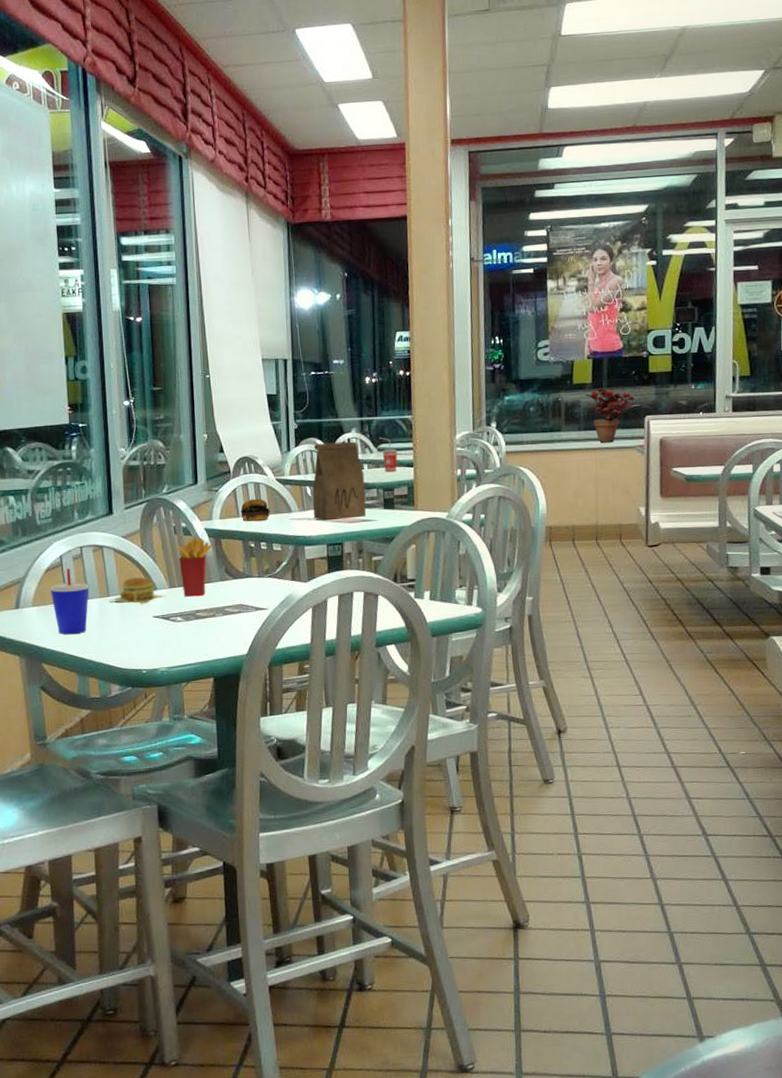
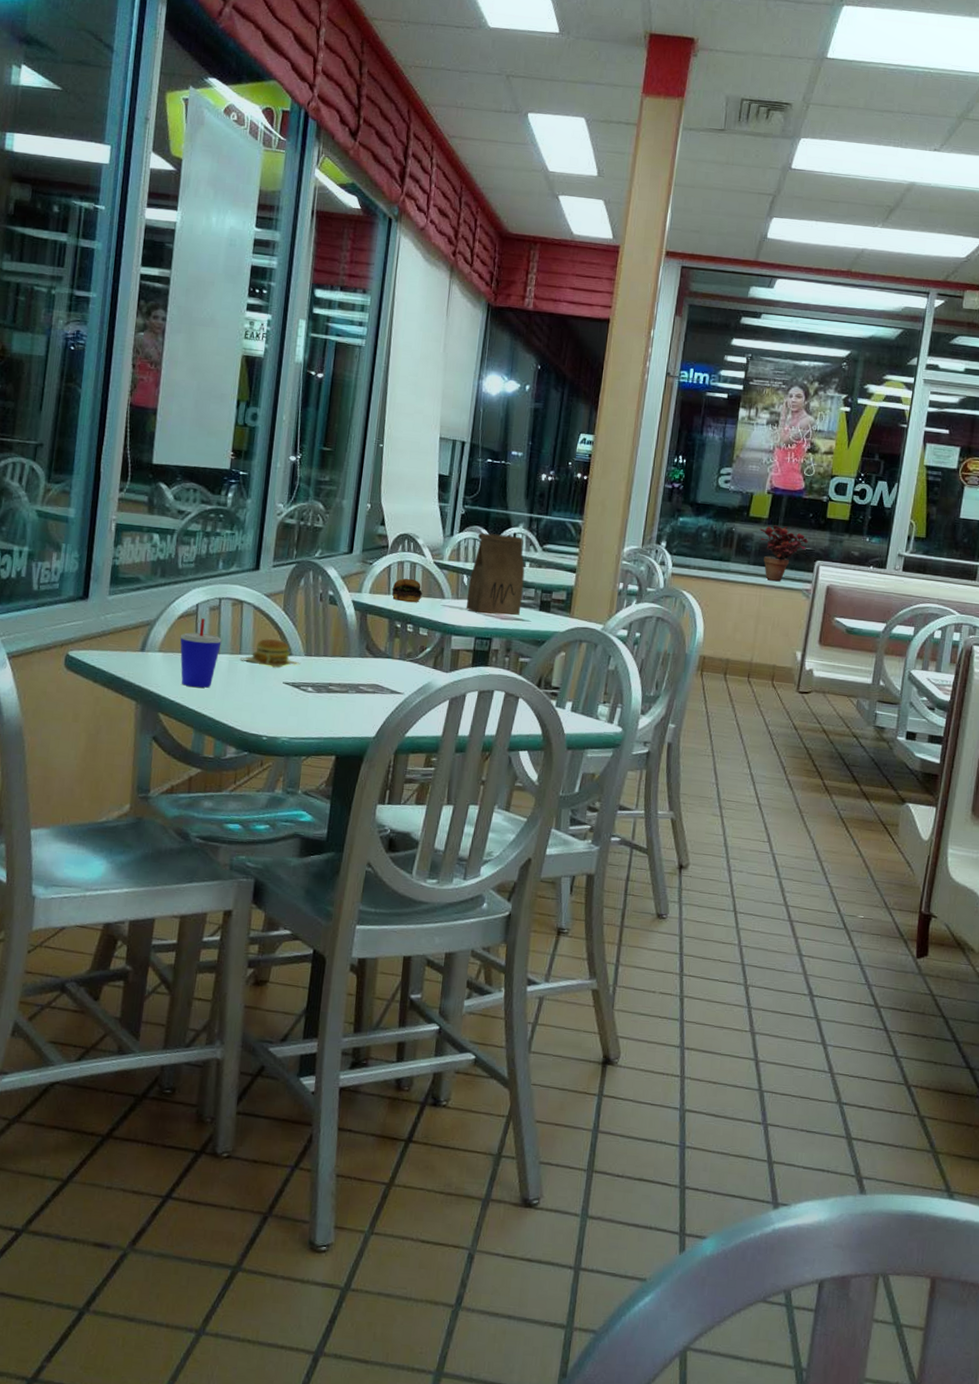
french fries: present [177,536,213,597] -> none [318,607,357,670]
beverage cup: present [379,437,398,473] -> none [546,537,563,575]

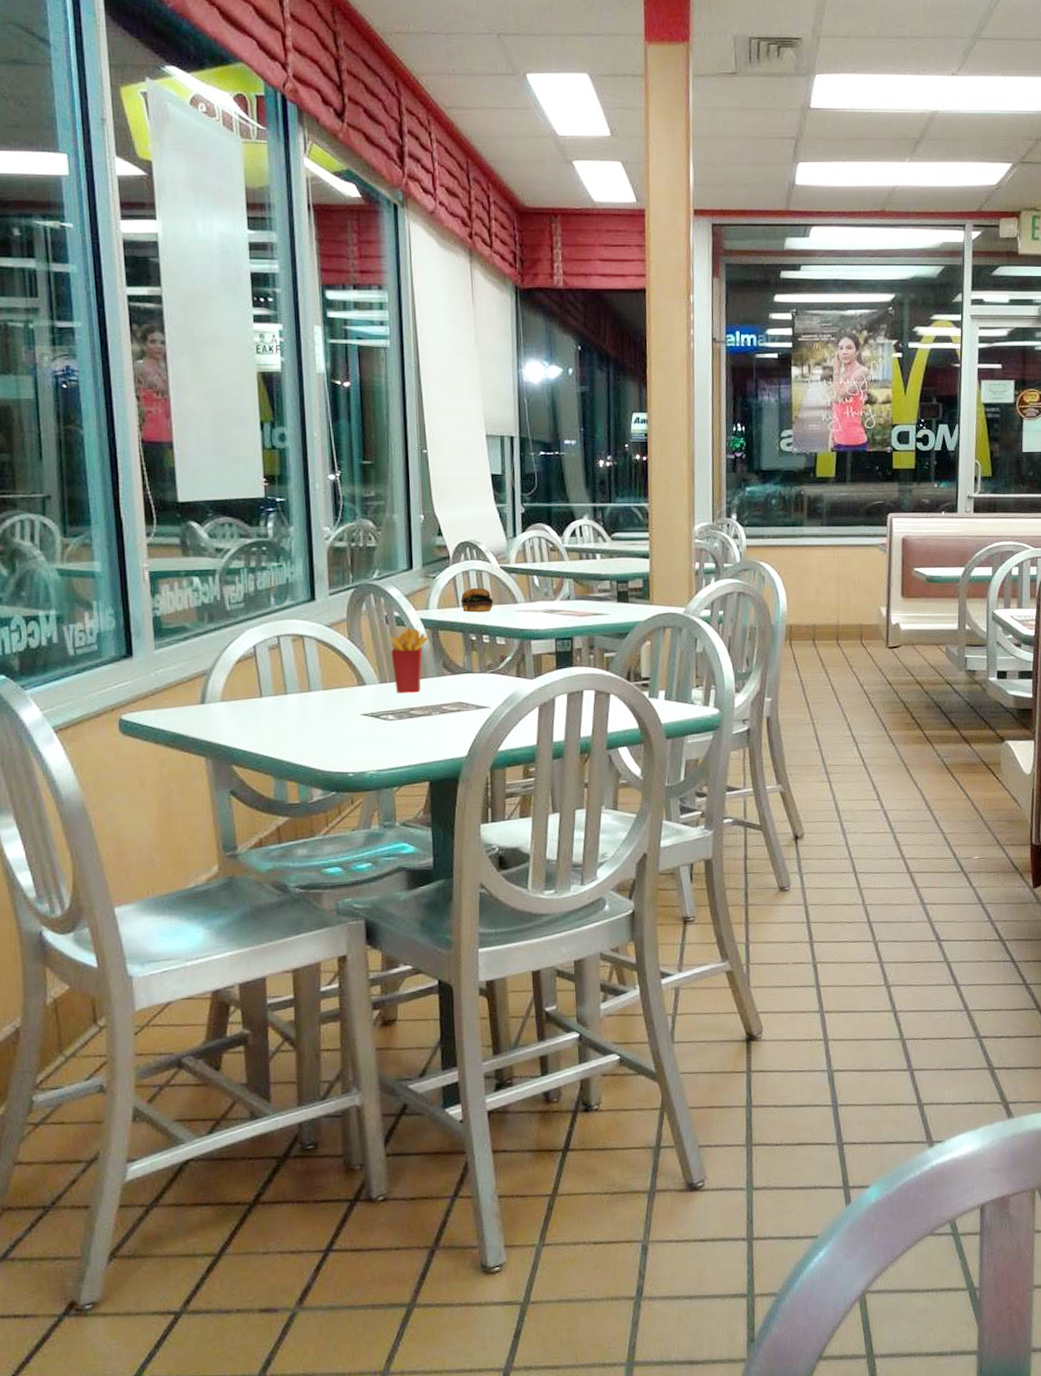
beverage cup: present [180,618,222,688] -> none [241,660,288,733]
hamburger: present [240,639,300,668] -> none [310,671,376,701]
french fries: none [318,607,357,670] -> present [389,627,429,693]
paper bag: present [467,532,525,615] -> none [540,528,599,613]
potted plant: present [760,525,808,581] -> none [828,483,878,539]

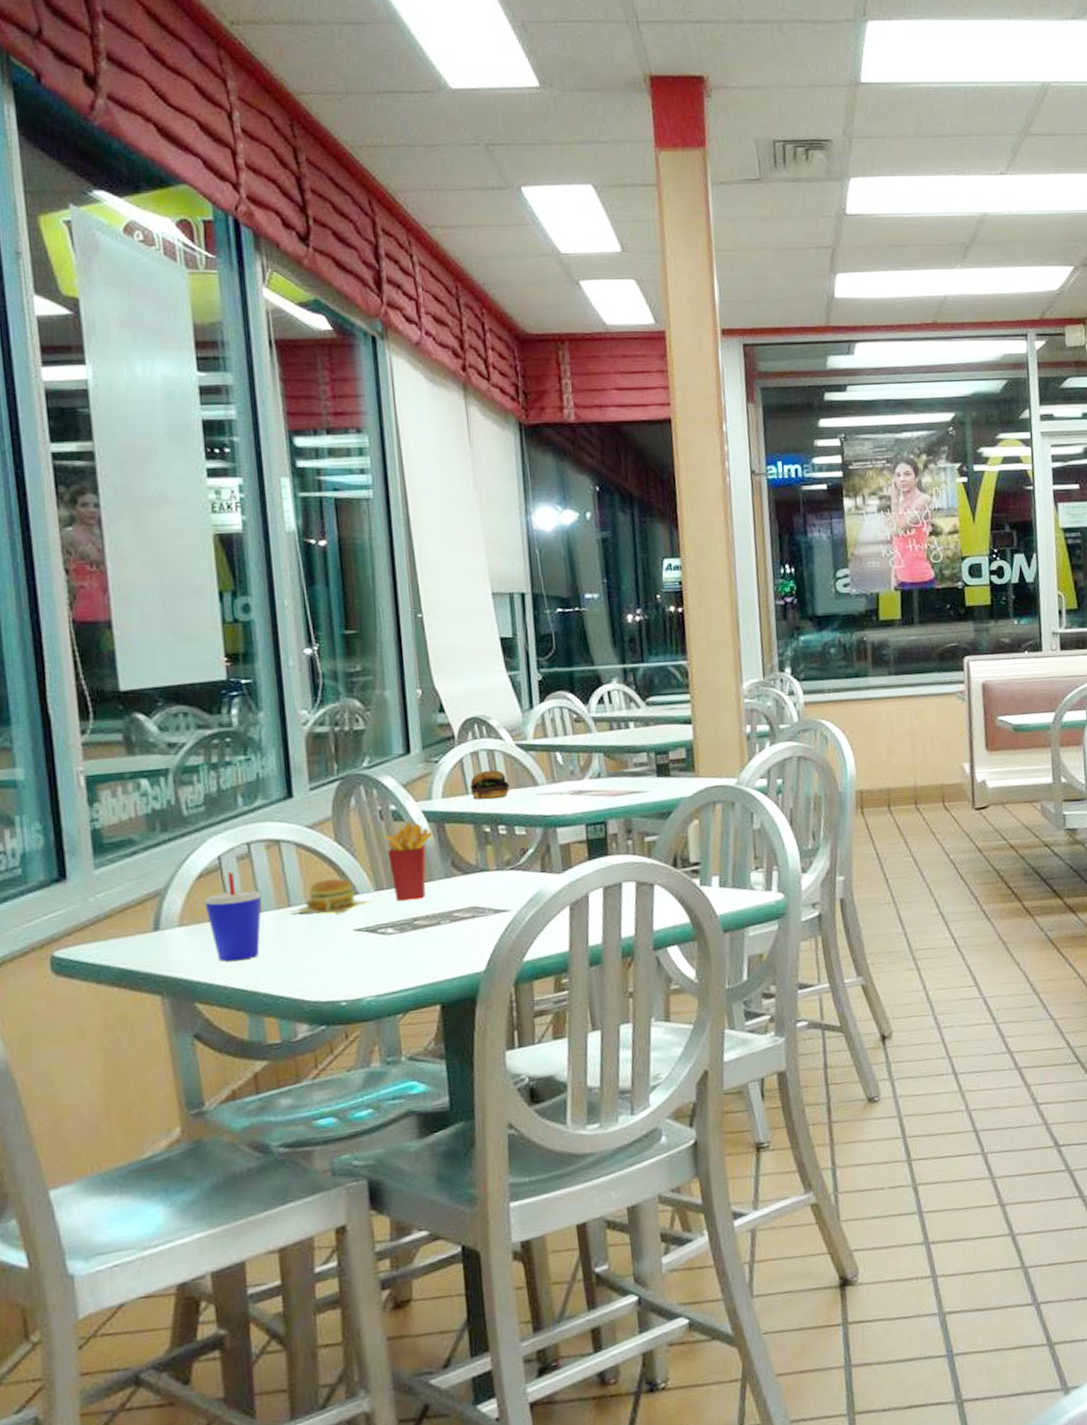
beverage cup: none [241,660,288,733] -> present [204,872,262,962]
hamburger: none [310,671,376,701] -> present [290,878,371,914]

